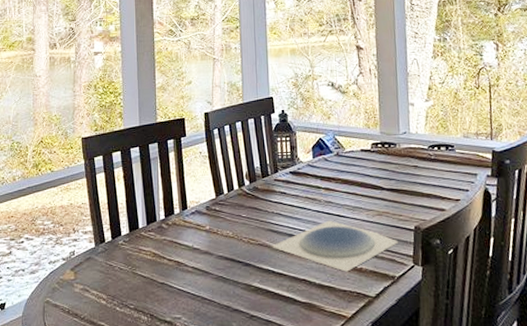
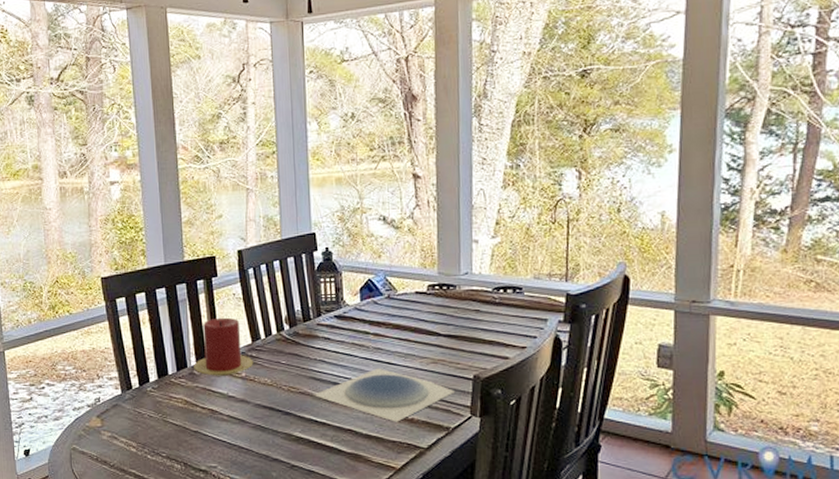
candle: none [162,174,217,229] -> present [194,317,254,376]

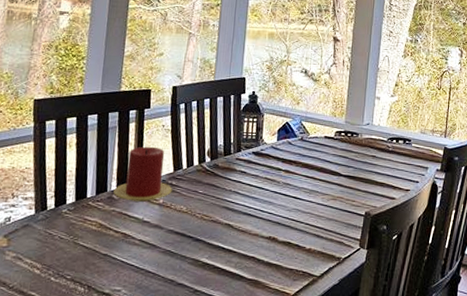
plate: present [314,368,454,422] -> none [224,201,348,252]

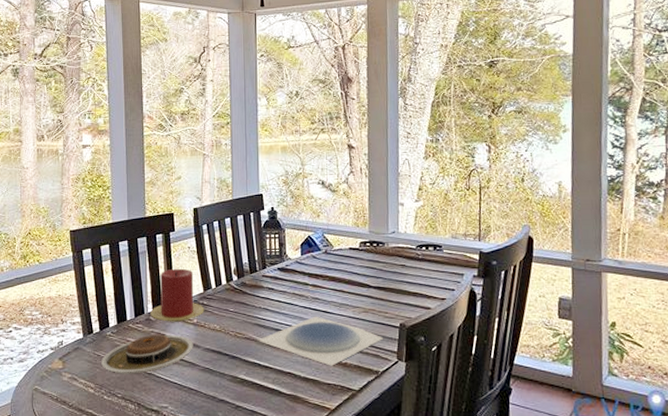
plate: none [52,213,157,255] -> present [101,334,193,374]
plate: none [224,201,348,252] -> present [258,316,383,366]

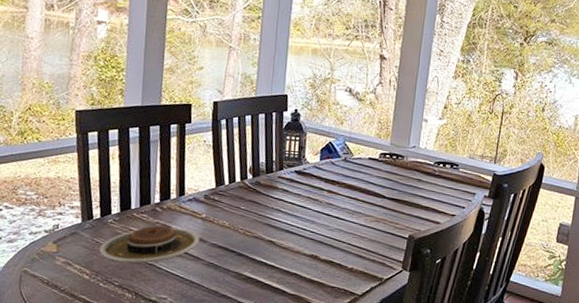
candle: present [150,268,205,322] -> none [157,161,215,215]
plate: present [258,316,383,366] -> none [267,221,391,270]

